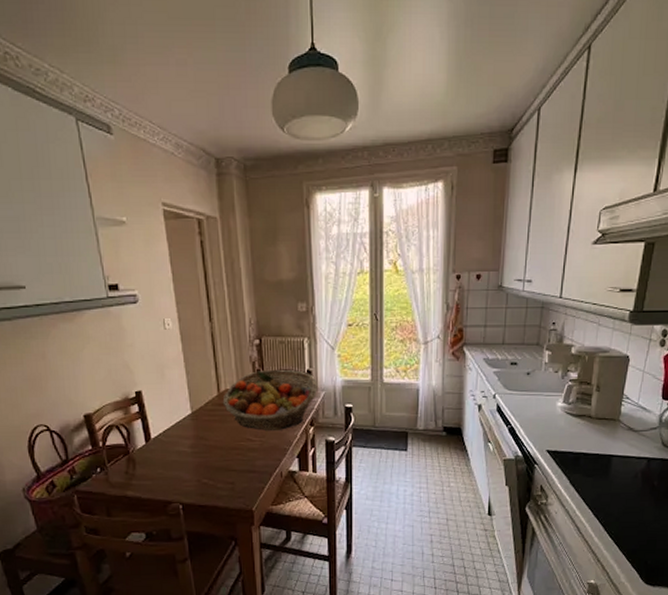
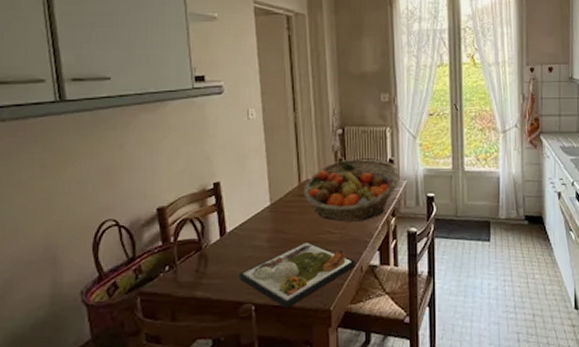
dinner plate: none [166,448,276,509] -> present [239,241,356,309]

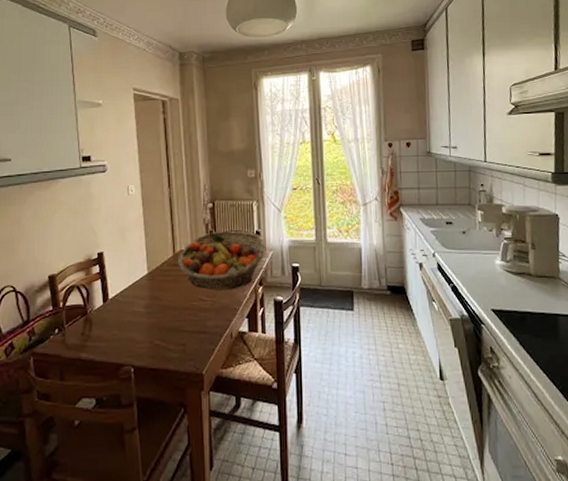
dinner plate: present [239,241,356,309] -> none [120,308,226,372]

